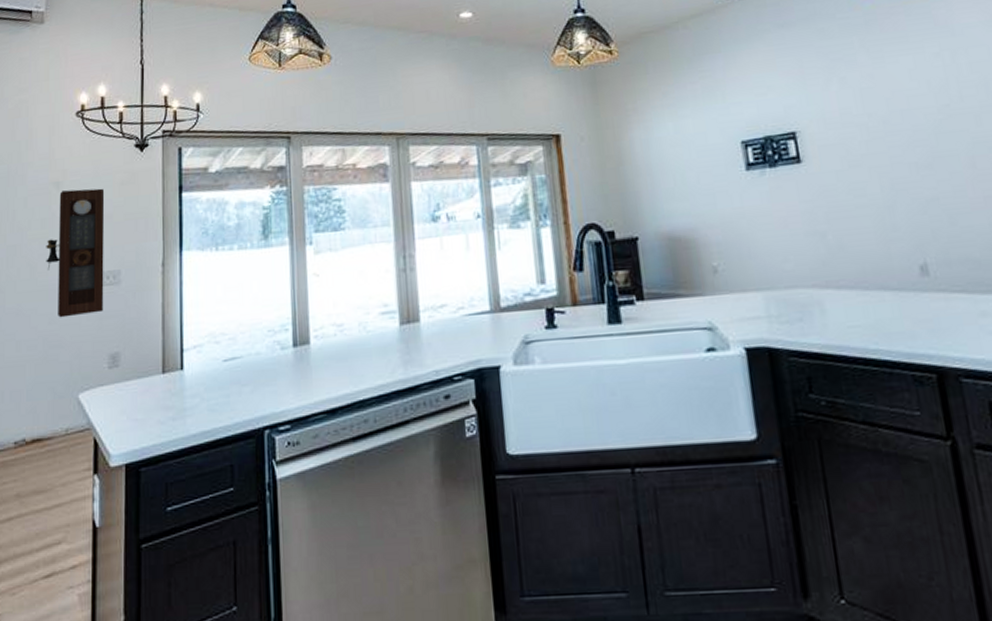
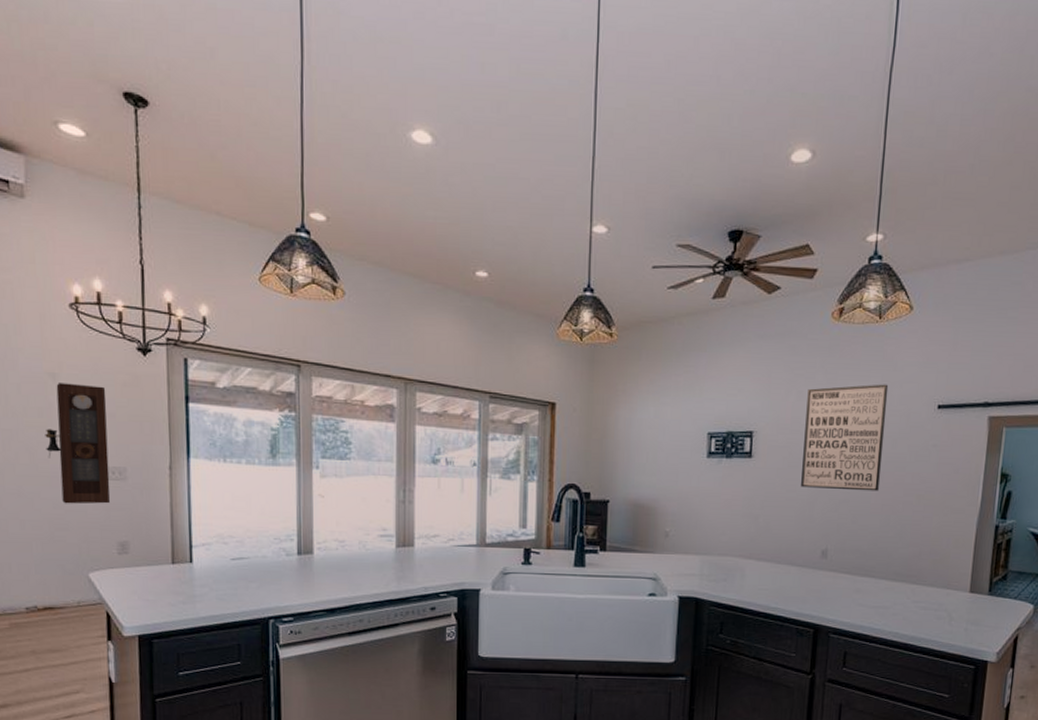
wall art: none [851,52,976,190] -> present [801,384,889,491]

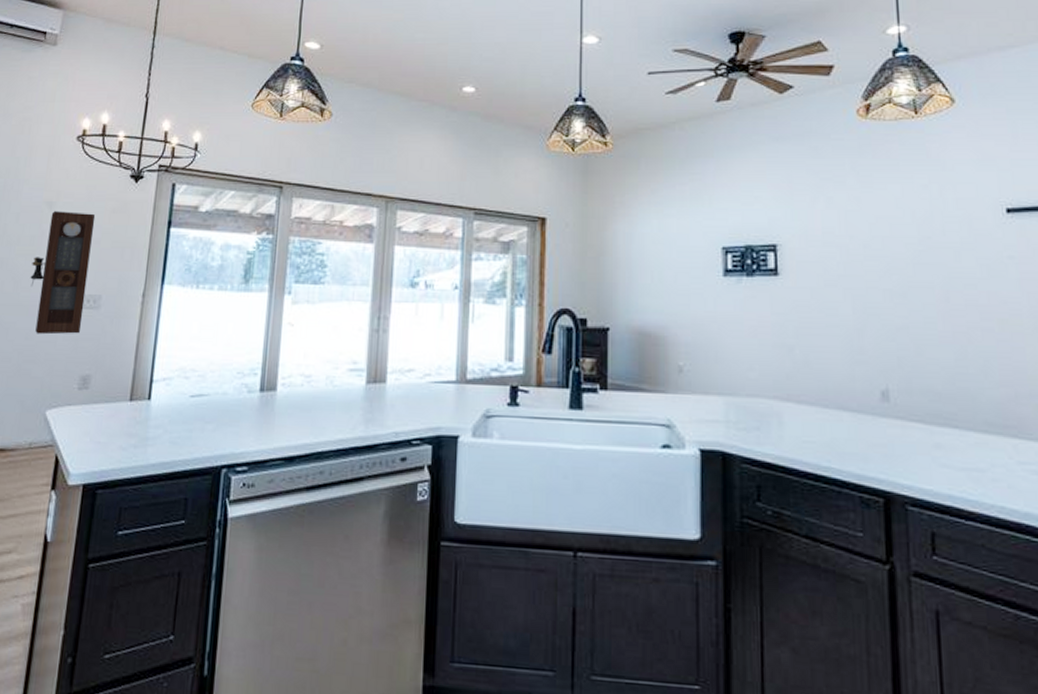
wall art: present [801,384,889,491] -> none [838,186,947,315]

